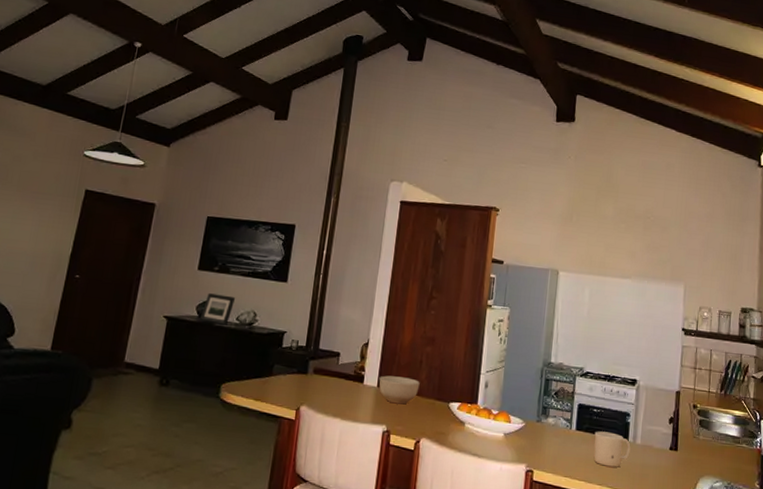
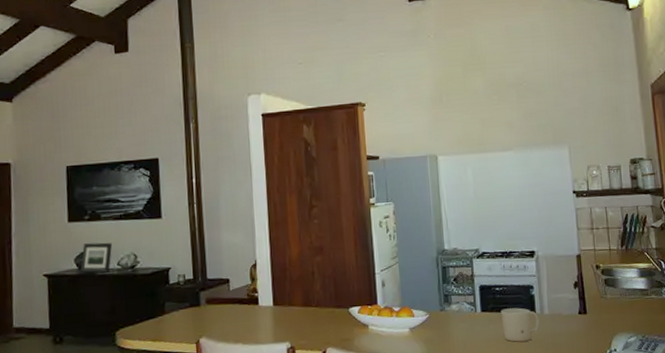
bowl: present [378,375,420,405] -> none [273,290,316,319]

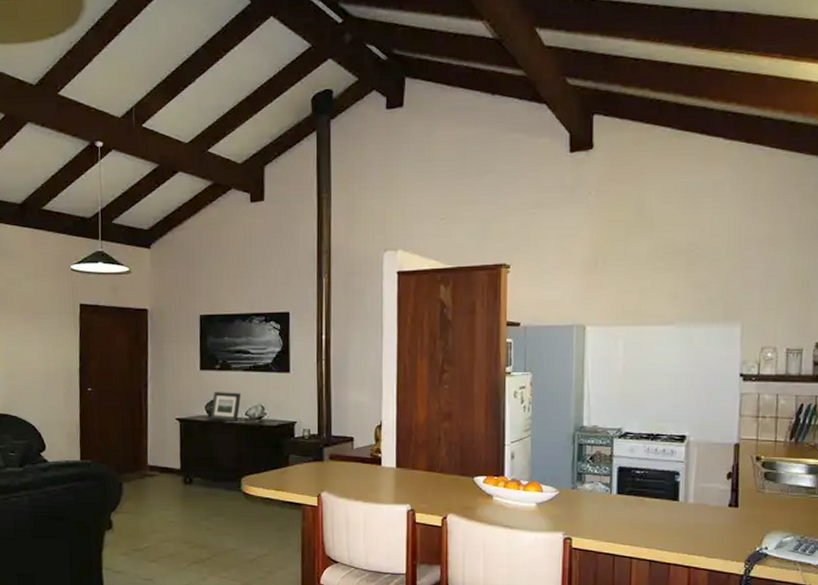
mug: present [500,307,540,342] -> none [638,493,682,529]

